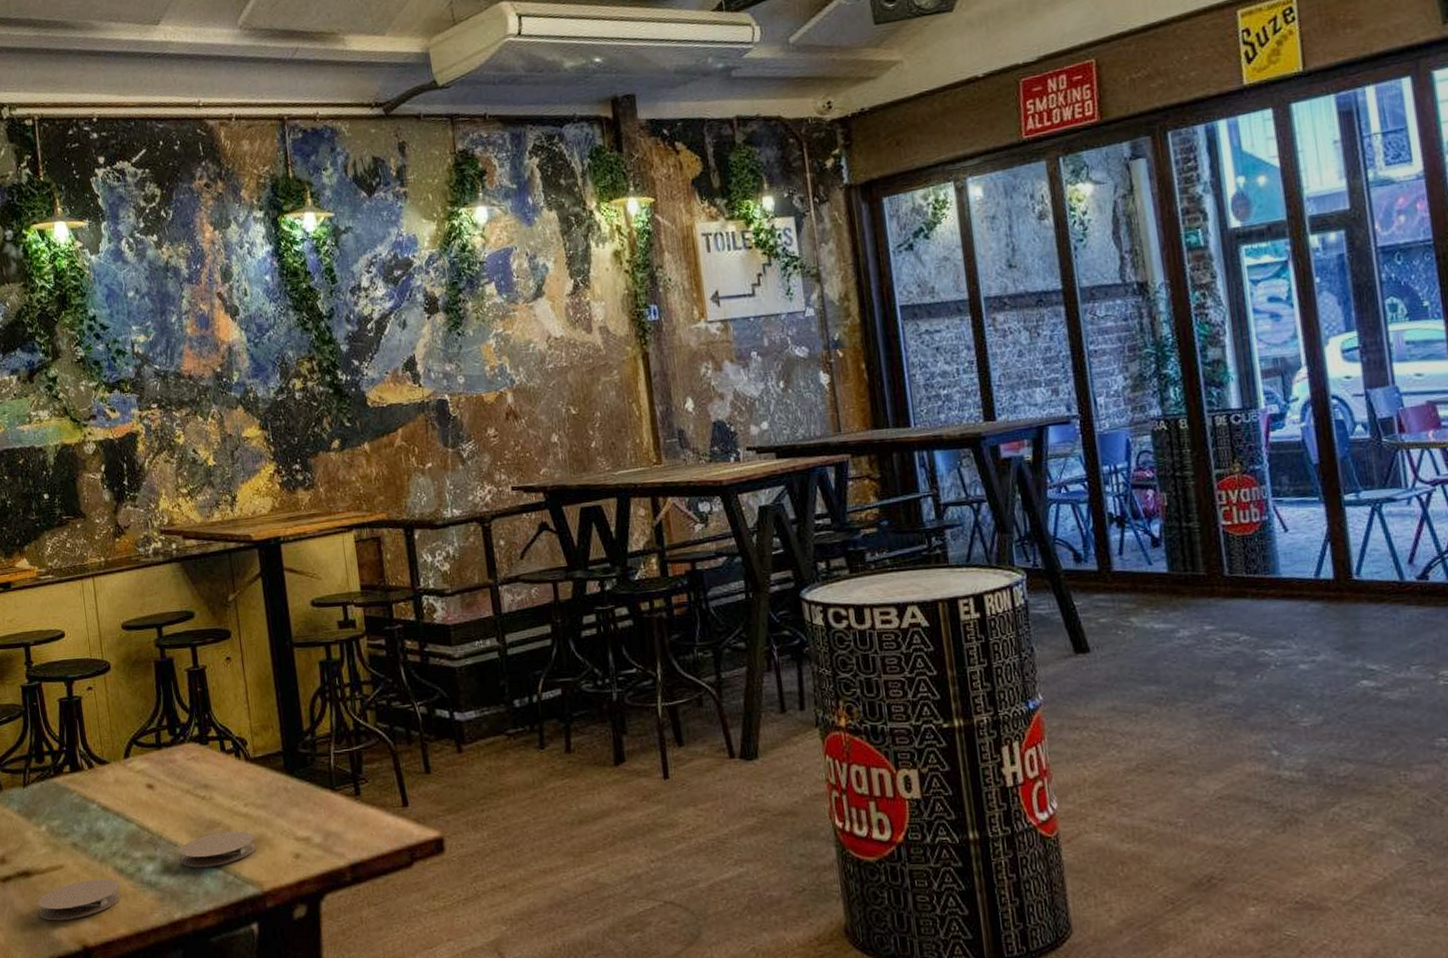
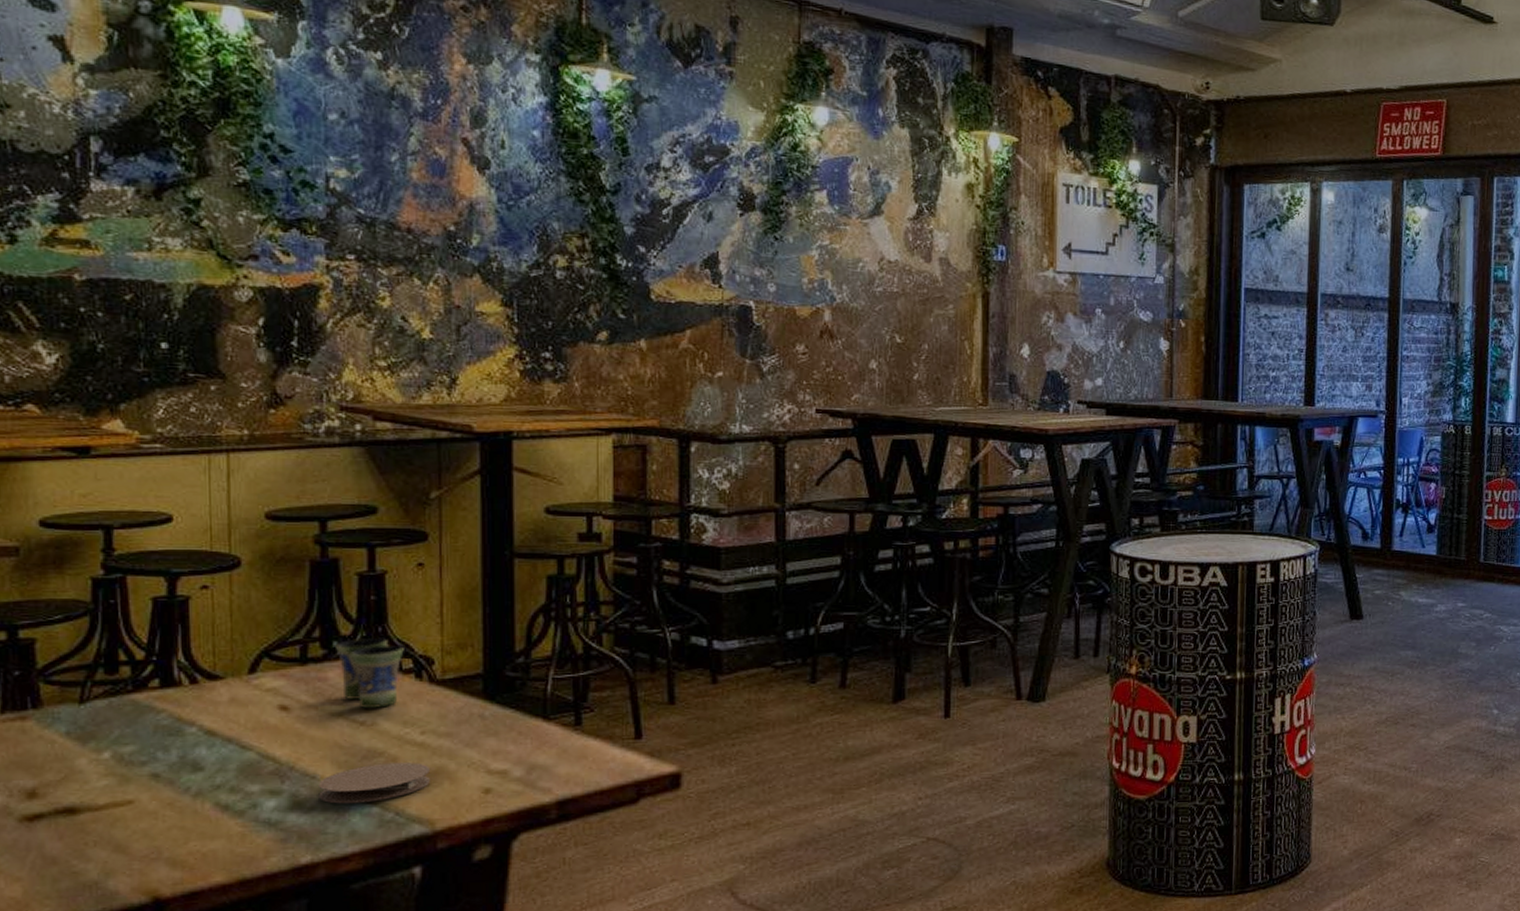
coaster: present [38,878,121,921] -> none [85,816,221,868]
cup: none [179,724,225,785] -> present [336,639,404,708]

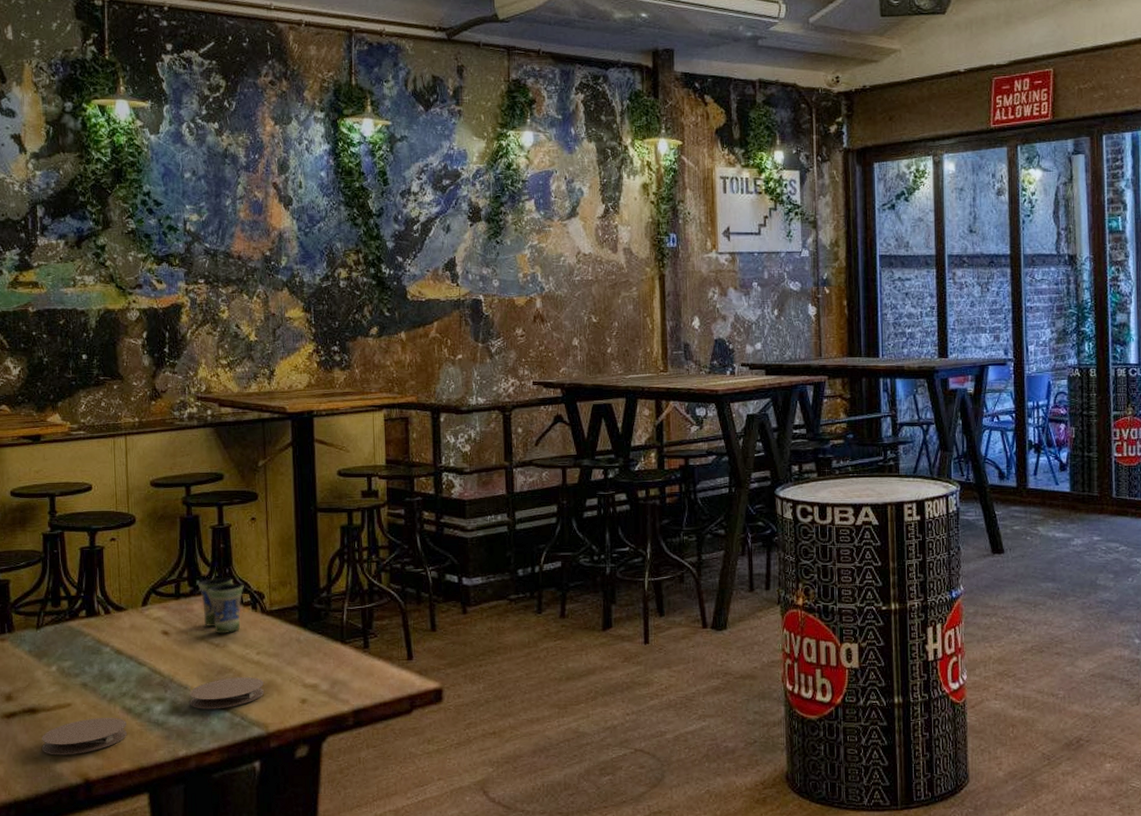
coaster: none [85,816,221,868] -> present [42,717,127,755]

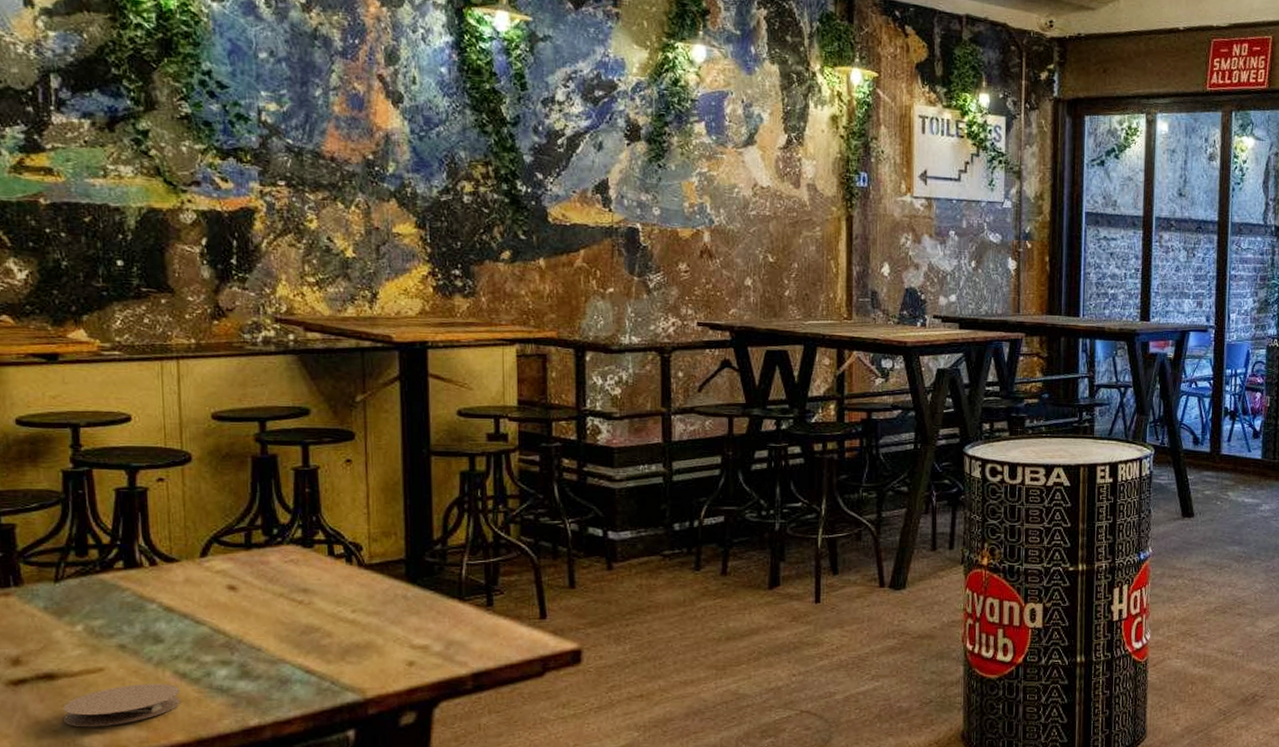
coaster: present [189,677,265,709] -> none [263,638,362,674]
cup: present [198,578,244,633] -> none [276,527,336,588]

